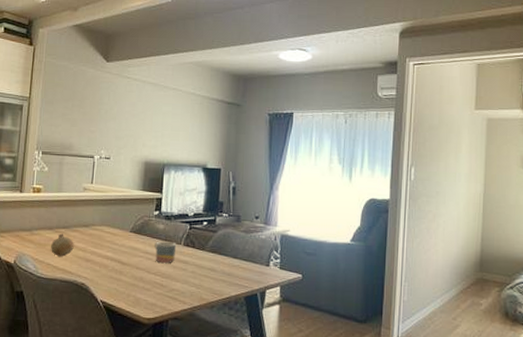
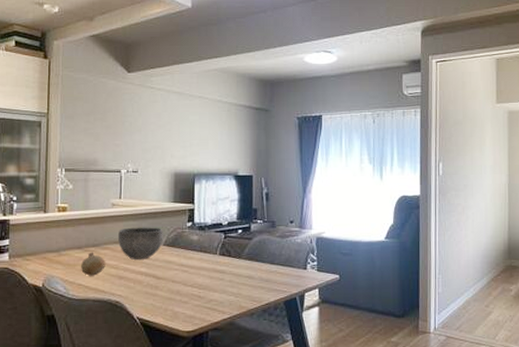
bowl: none [87,212,131,244] -> present [118,227,164,260]
mug: present [154,241,177,263] -> none [190,252,212,274]

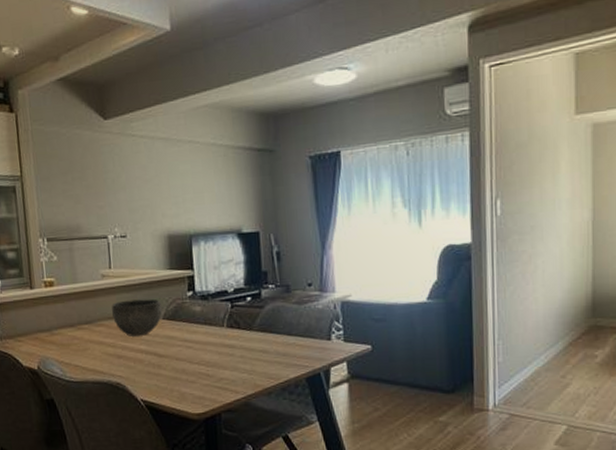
fruit: present [81,252,105,276] -> none [75,330,102,356]

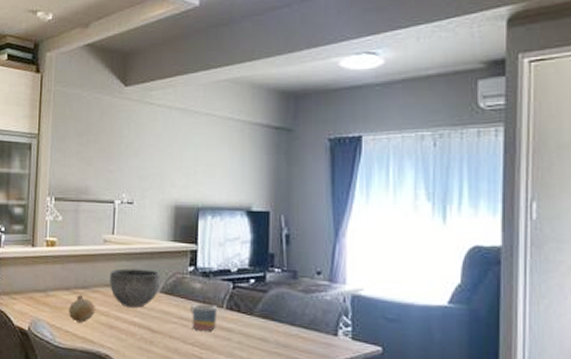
fruit: none [75,330,102,356] -> present [69,294,95,323]
mug: none [193,325,219,350] -> present [190,303,218,331]

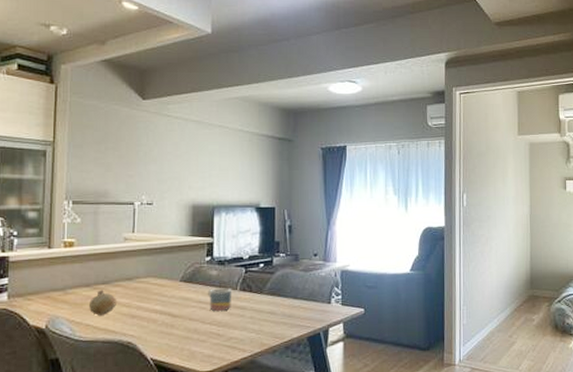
bowl: present [110,268,161,308] -> none [131,262,181,297]

